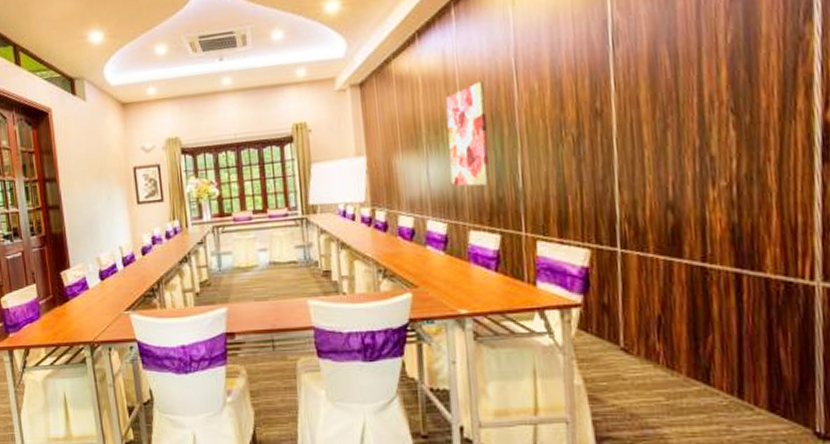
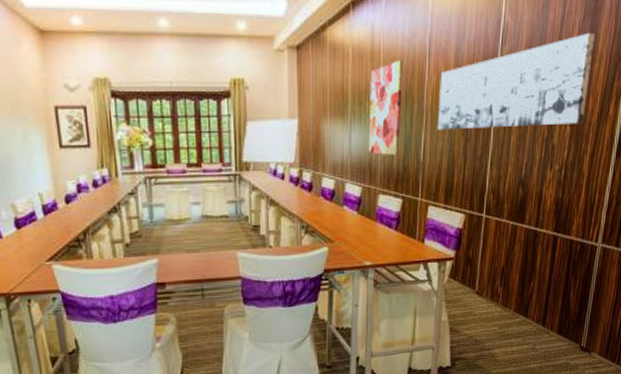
wall art: none [533,13,757,153] -> present [437,32,595,130]

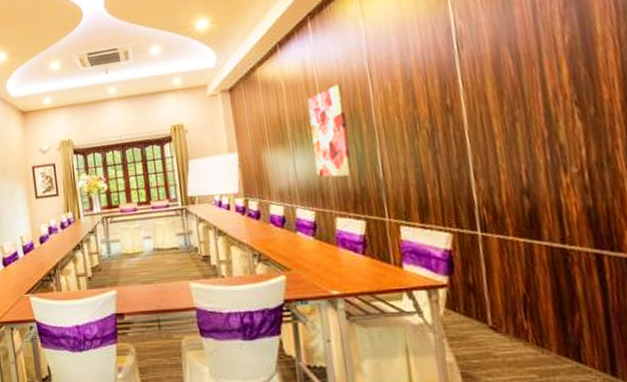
wall art: present [437,32,595,130] -> none [387,16,601,146]

